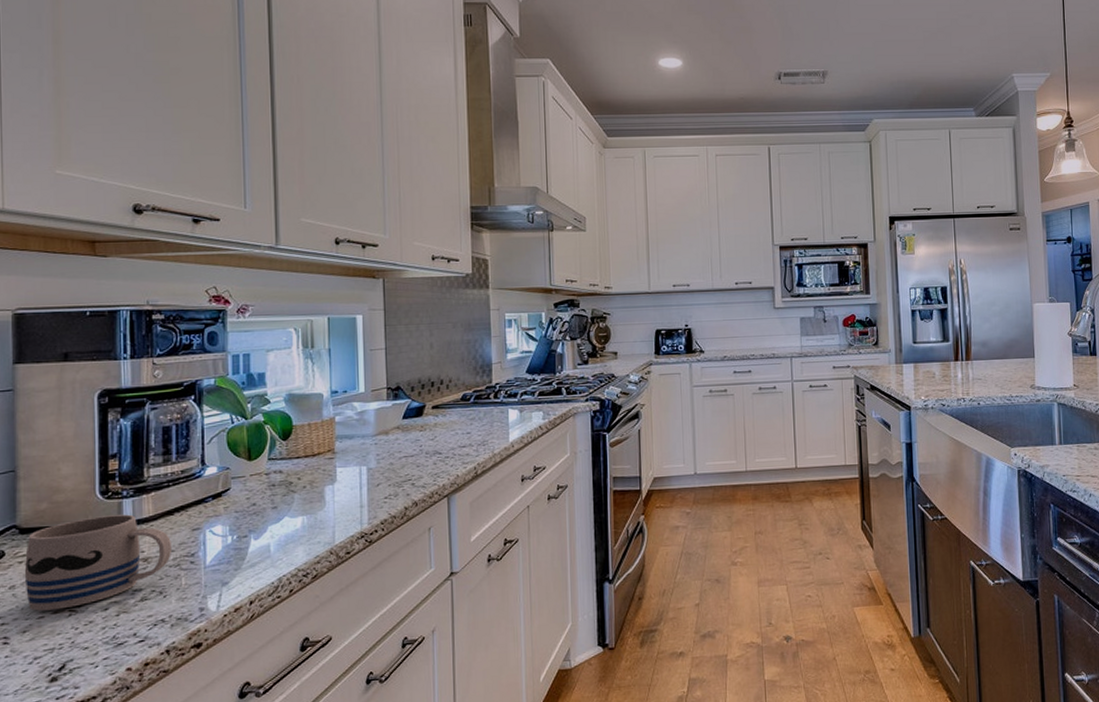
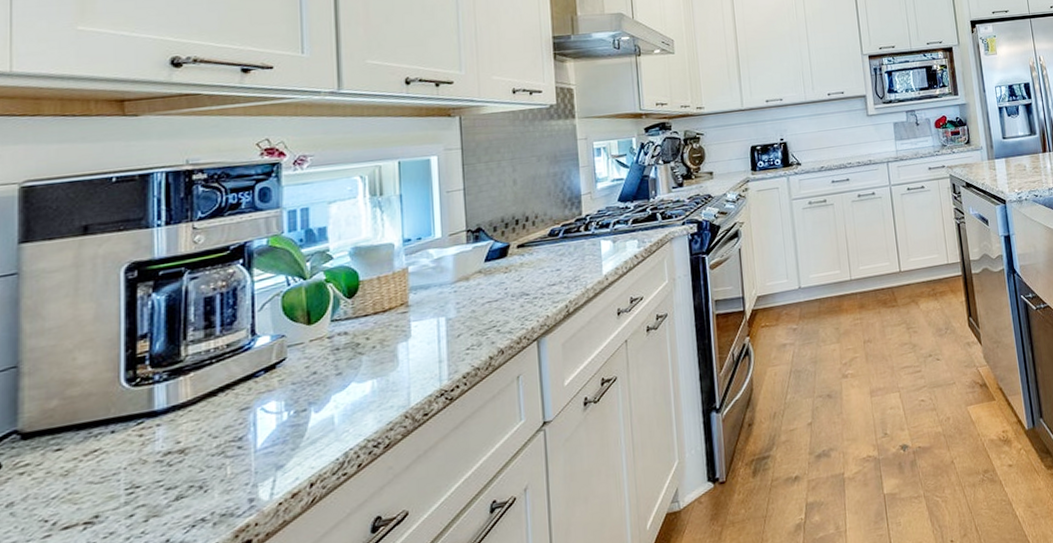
mug: present [24,514,171,611] -> none [26,400,214,530]

